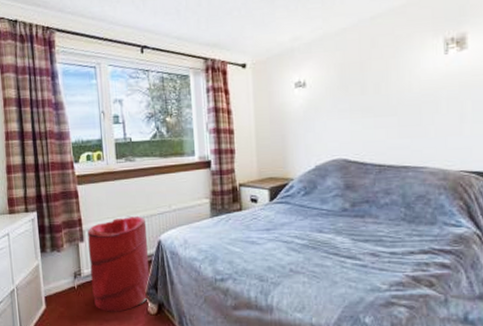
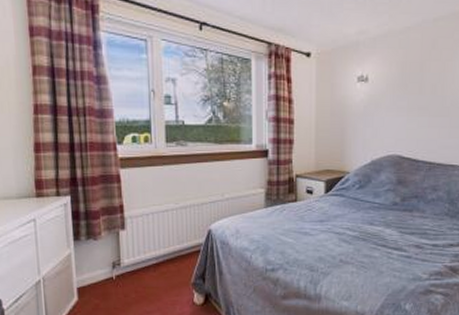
laundry hamper: present [87,216,151,312] -> none [130,204,198,303]

